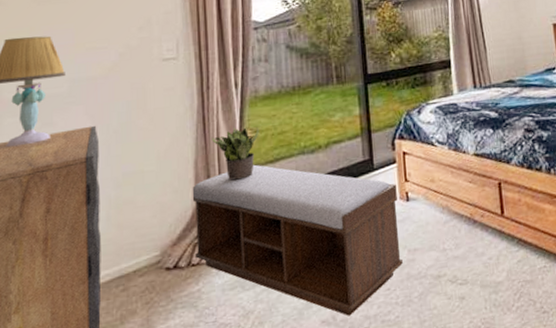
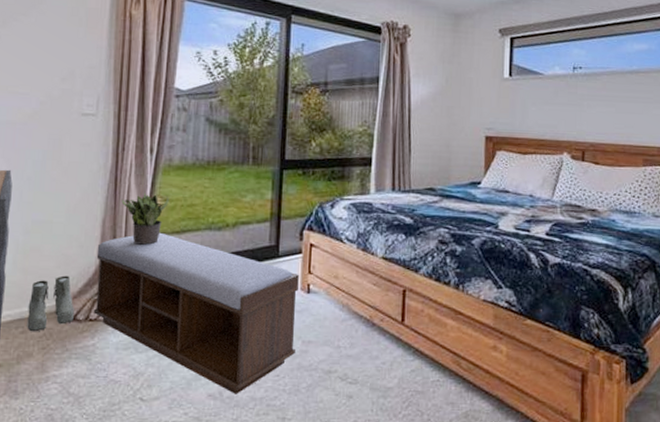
boots: none [127,223,175,288] -> present [27,275,74,332]

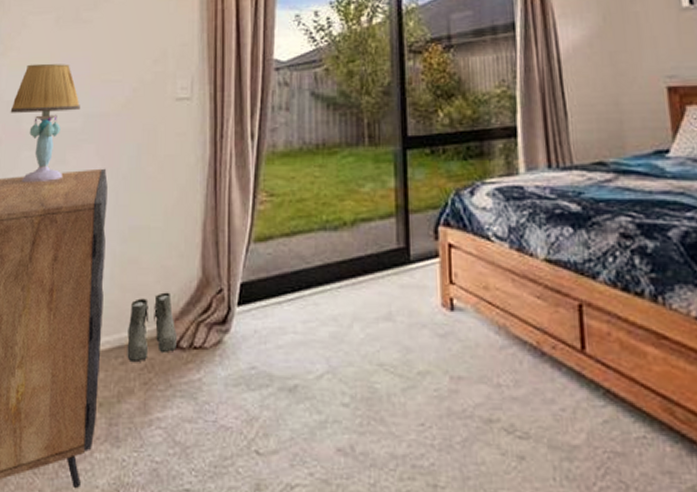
bench: present [93,232,299,394] -> none [197,235,442,450]
potted plant: present [121,191,169,245] -> none [222,186,275,252]

